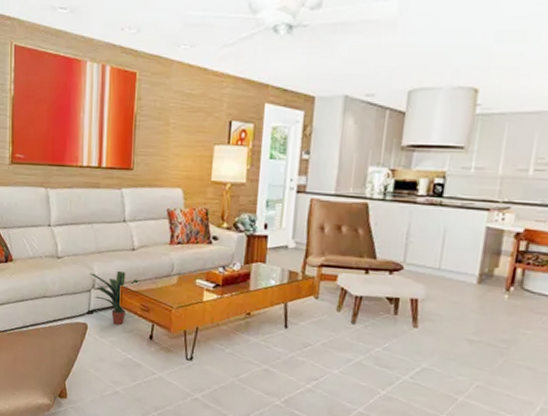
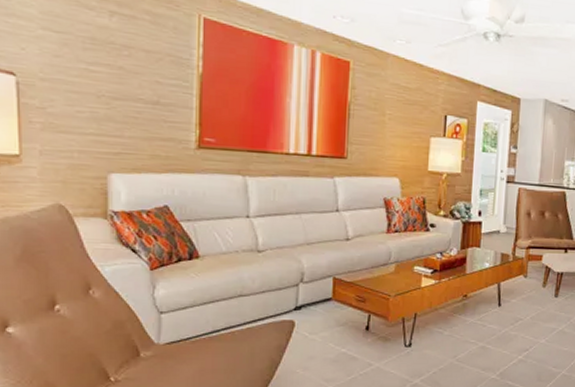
potted plant: present [89,271,140,326] -> none [297,263,355,319]

